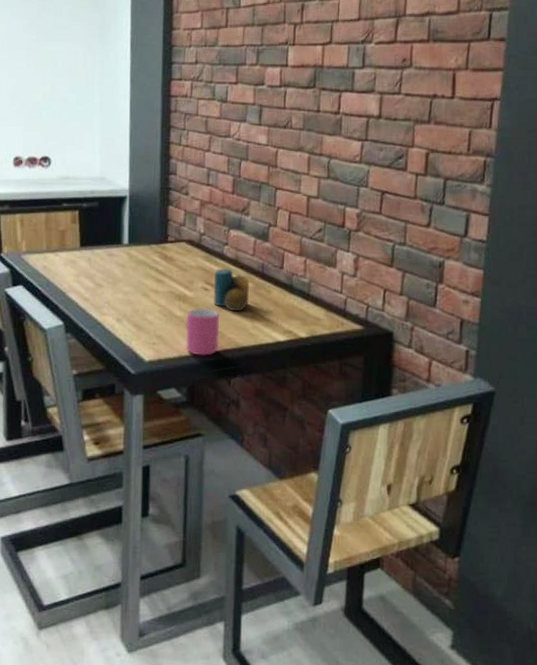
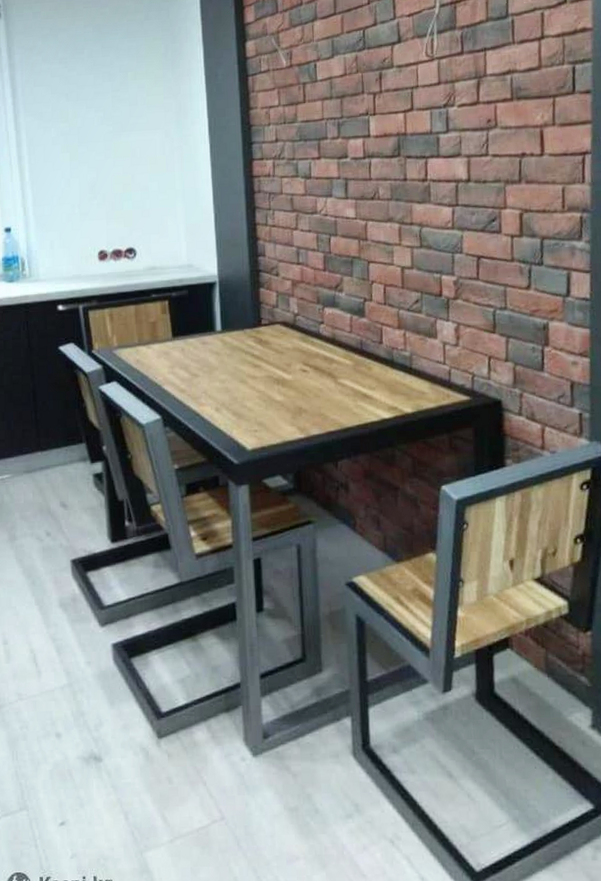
mug: present [185,307,220,356] -> none [286,390,323,440]
candle: present [213,267,250,312] -> none [312,346,351,392]

